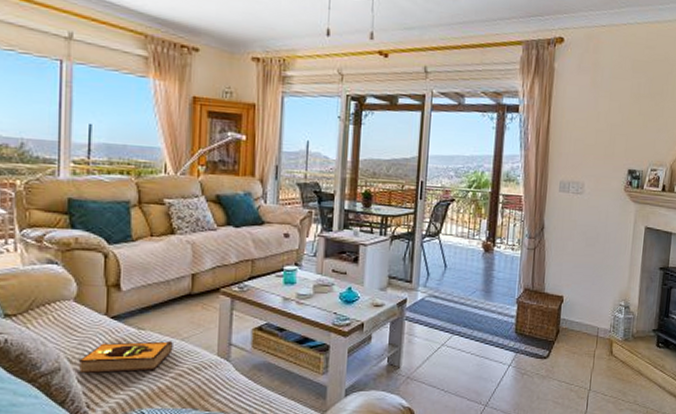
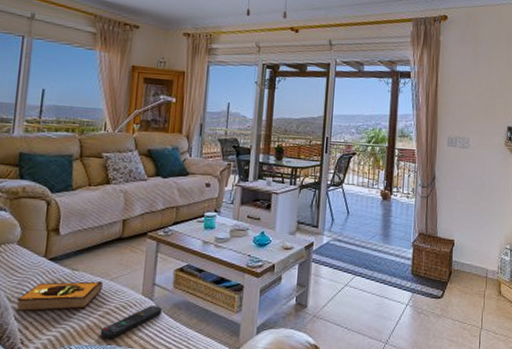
remote control: none [173,367,240,401] -> present [99,306,162,338]

